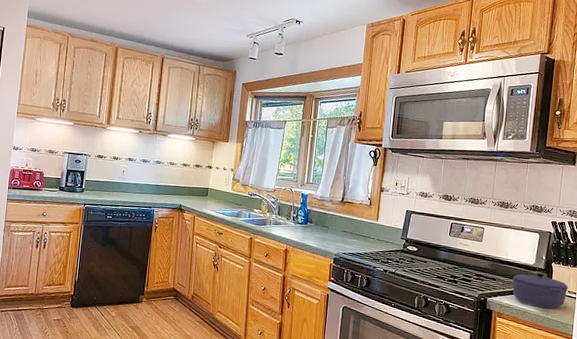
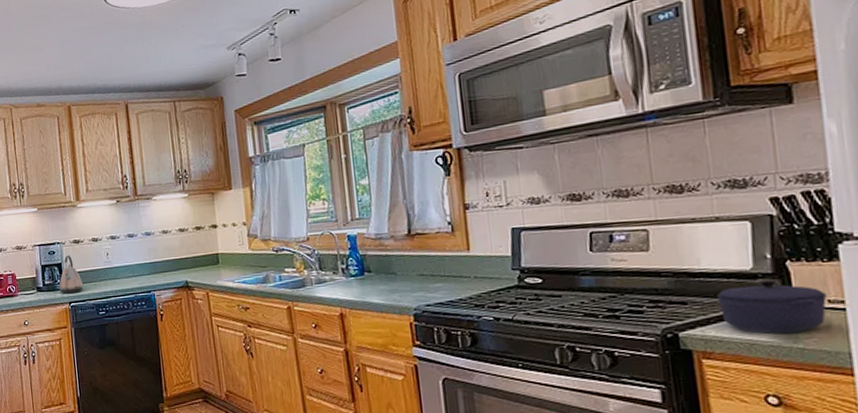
kettle: none [78,165,100,199] -> present [59,254,84,295]

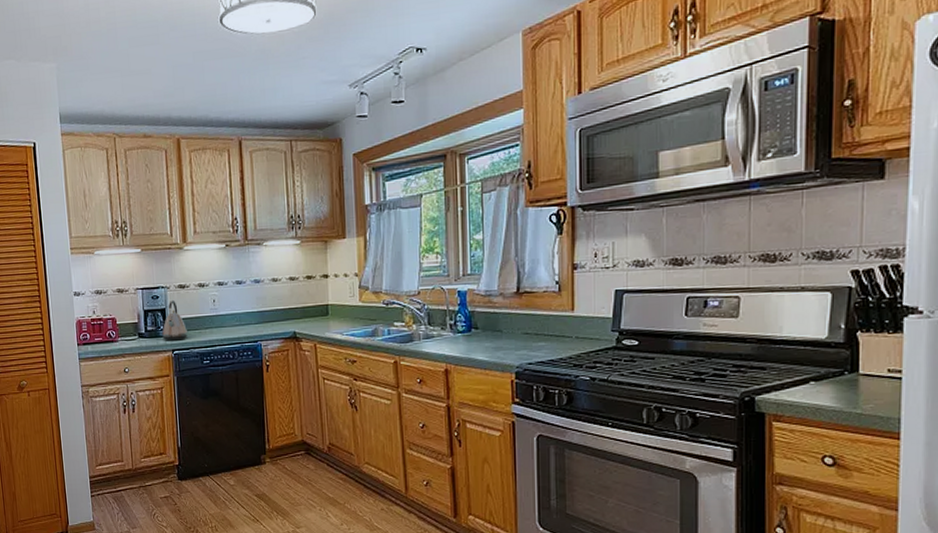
cooking pot: present [715,277,828,334] -> none [792,347,888,400]

